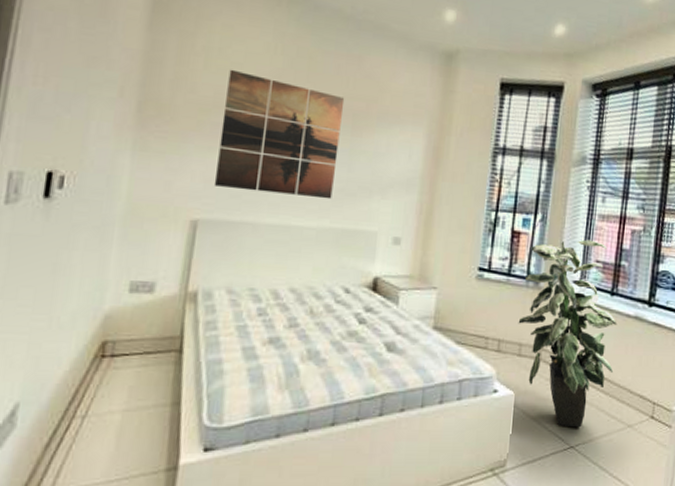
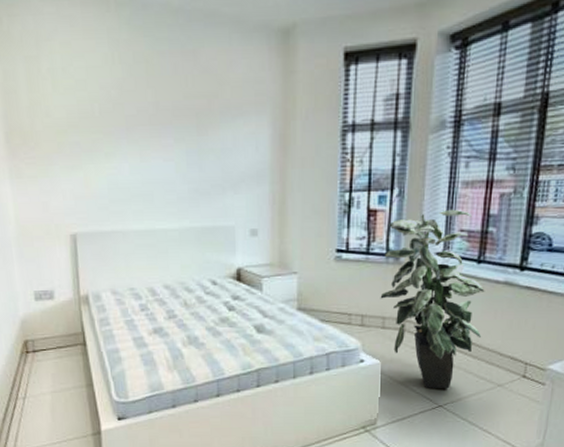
wall art: present [214,69,345,199] -> none [75,87,188,202]

